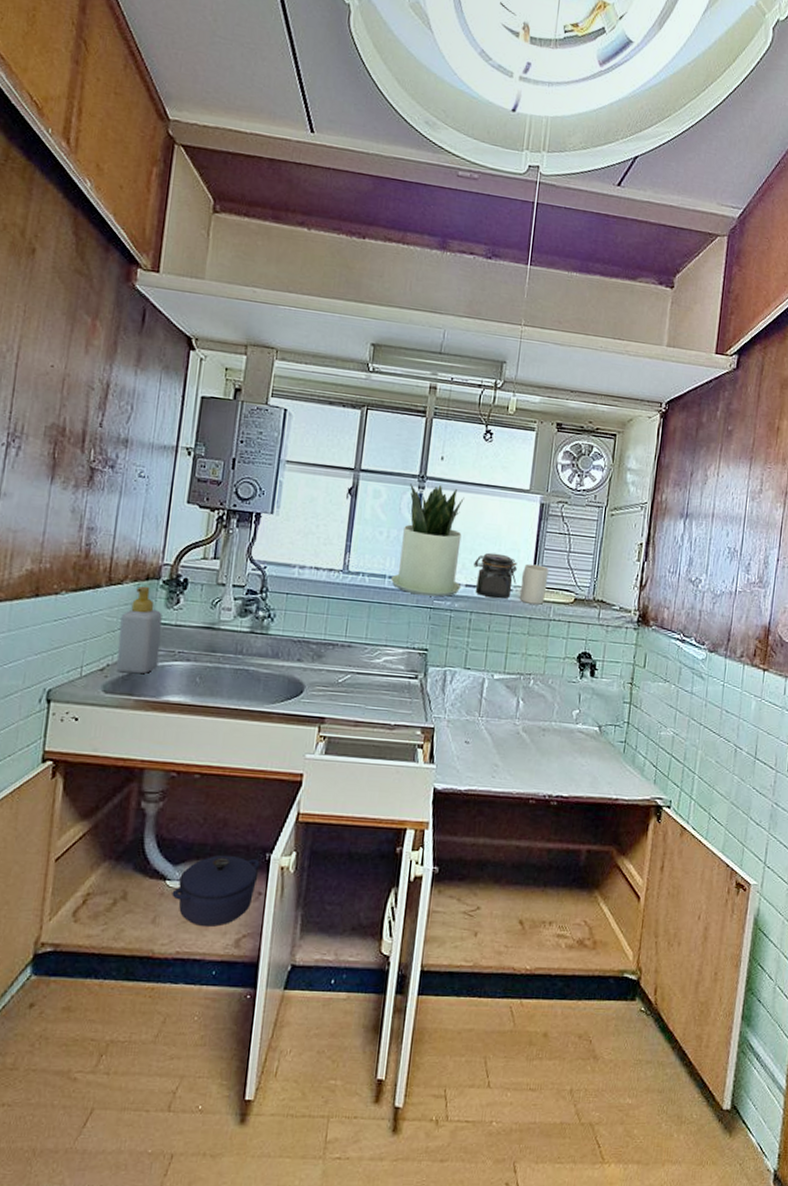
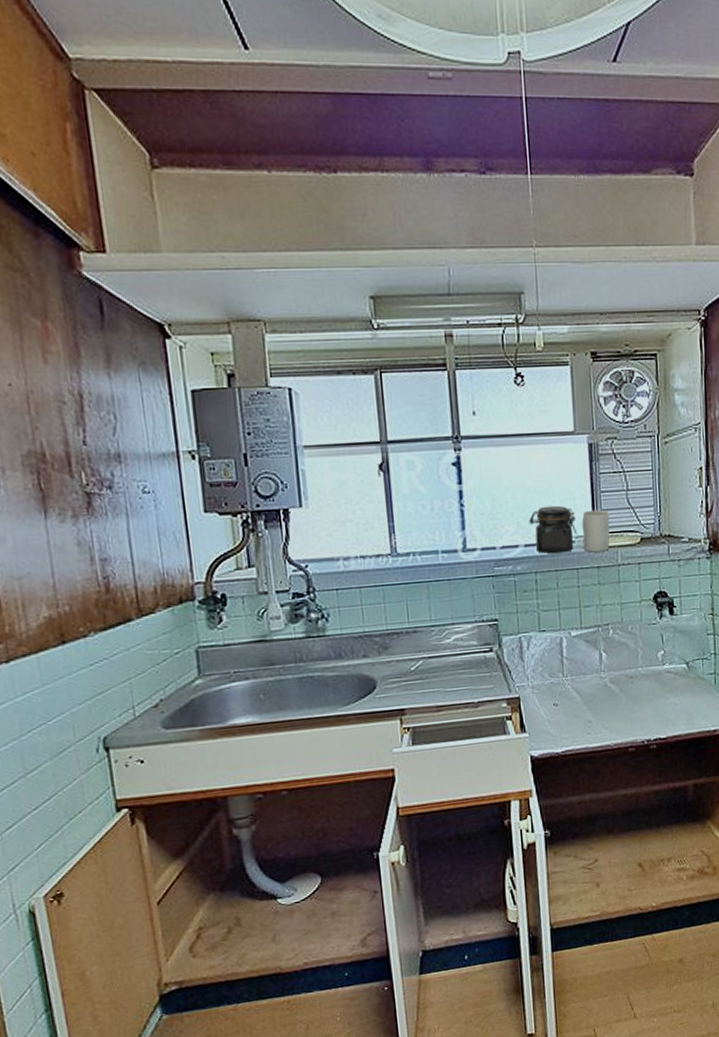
soap bottle: present [116,586,162,675] -> none [162,610,216,706]
cooking pot: present [172,855,260,928] -> none [286,860,371,936]
planter: present [391,484,464,597] -> none [444,442,521,565]

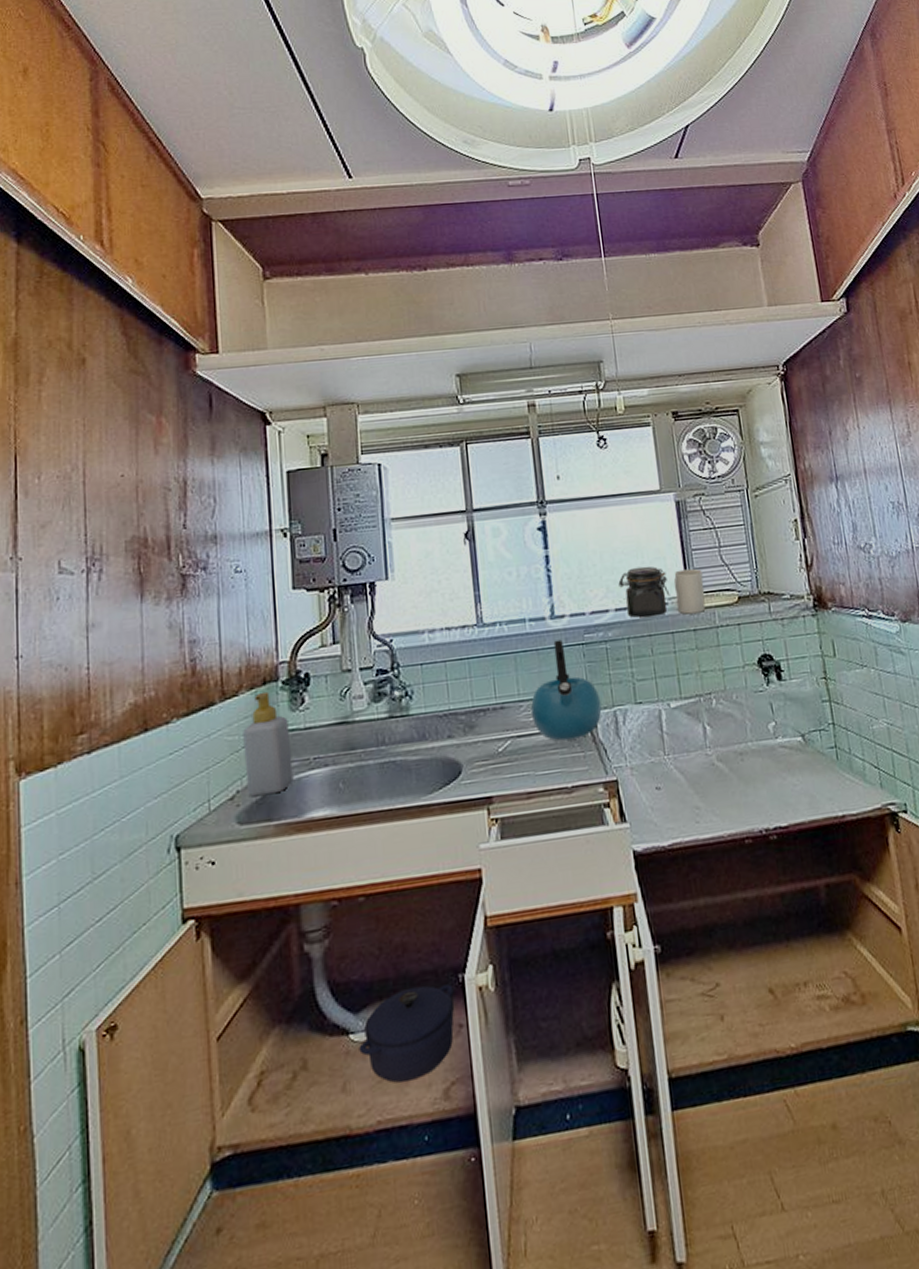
soap bottle: none [162,610,216,706] -> present [243,691,294,798]
cooking pot: none [286,860,371,936] -> present [359,984,455,1084]
kettle: none [441,571,508,663] -> present [530,639,602,741]

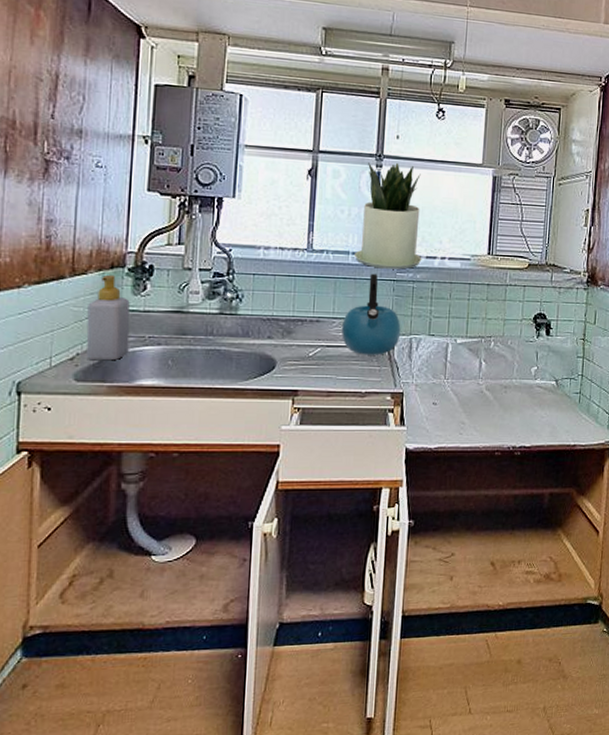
cooking pot: present [359,984,455,1084] -> none [158,526,243,597]
planter: none [530,506,611,633] -> present [355,162,422,270]
jar: present [618,566,671,618] -> none [433,225,474,269]
cup: present [673,568,706,615] -> none [477,234,504,271]

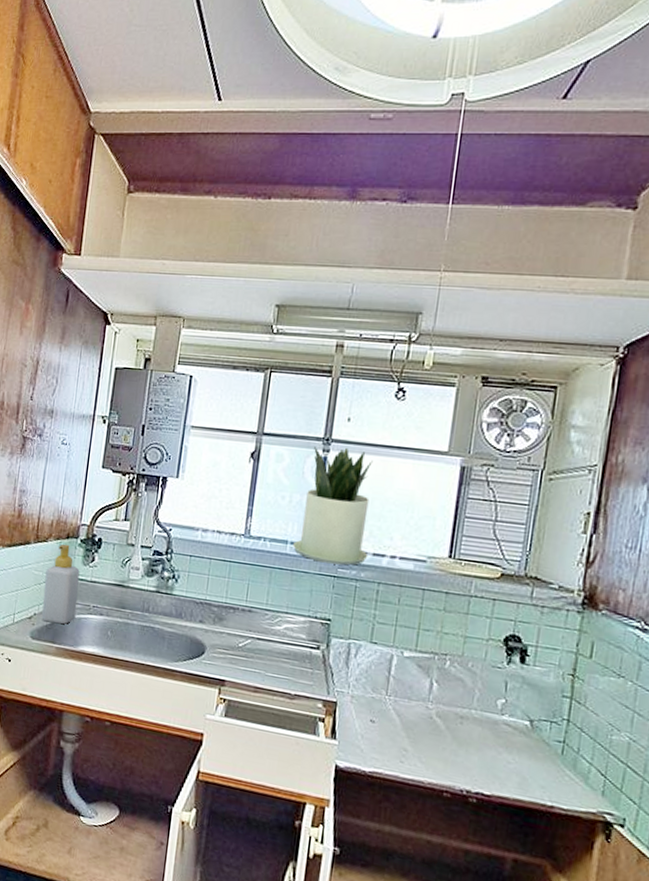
kettle: present [341,273,401,355] -> none [273,566,339,657]

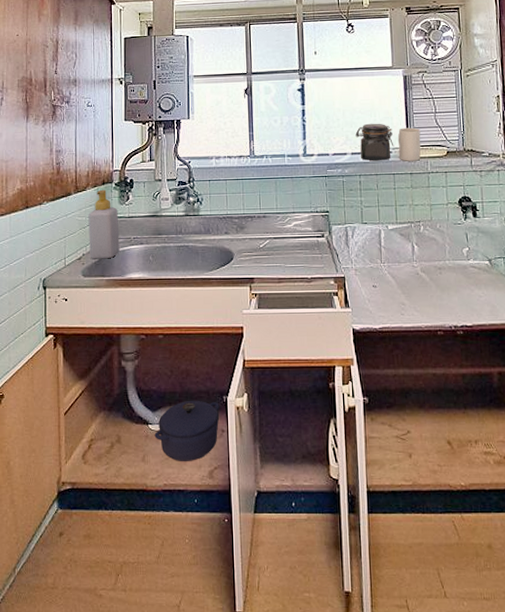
cooking pot: none [85,800,162,868] -> present [154,400,220,462]
planter: present [293,447,373,565] -> none [289,74,348,167]
jar: none [382,520,433,571] -> present [355,123,394,161]
cup: none [434,533,470,579] -> present [397,127,421,161]

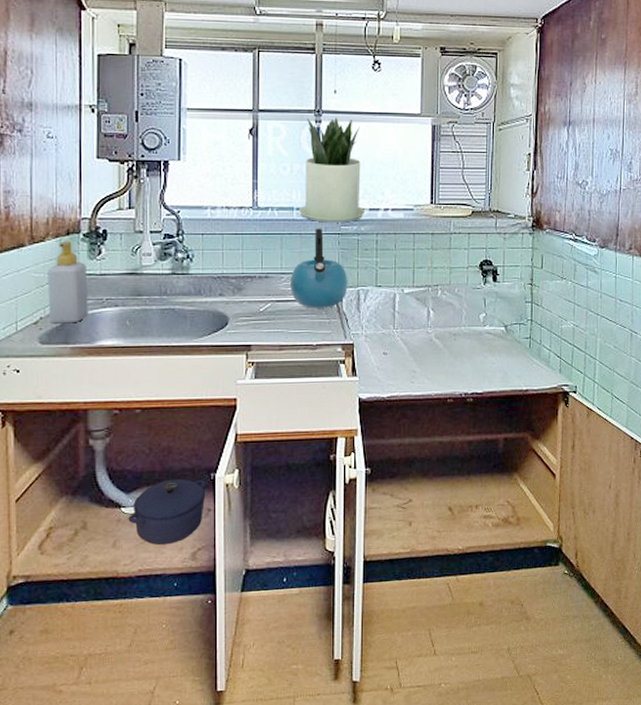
kettle: none [284,172,337,244] -> present [289,228,348,308]
planter: none [289,74,348,167] -> present [299,117,366,223]
jar: present [355,123,394,161] -> none [375,176,417,219]
cup: present [397,127,421,161] -> none [420,183,446,220]

